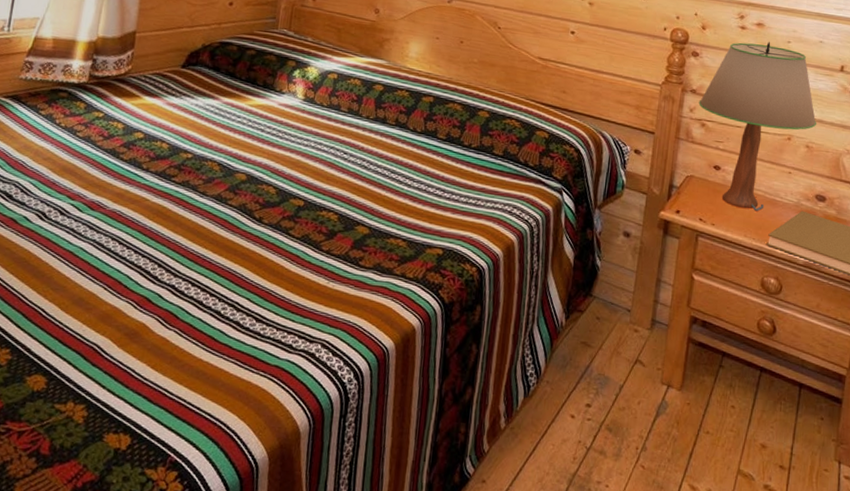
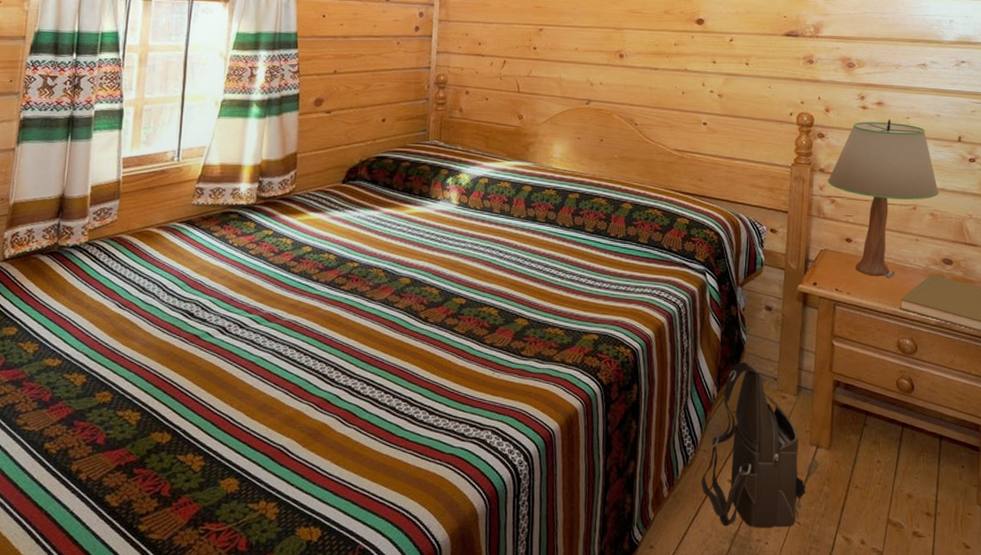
shoulder bag: none [541,289,654,471] -> present [701,361,807,529]

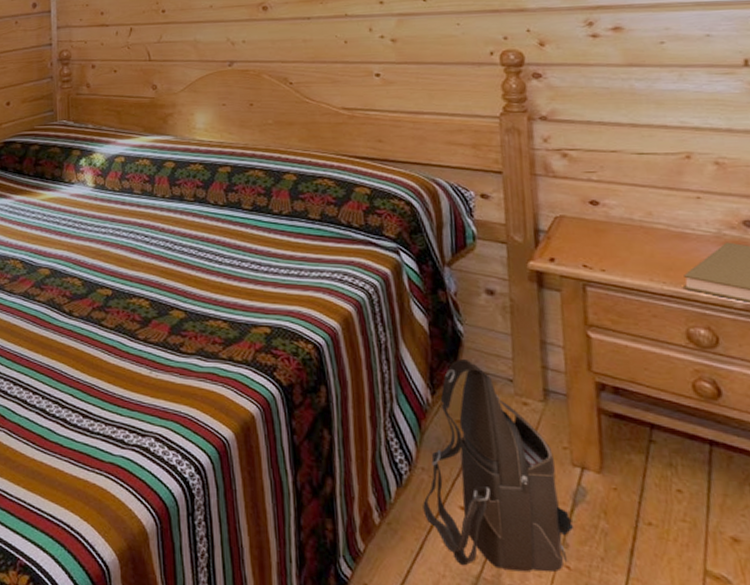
table lamp: present [827,118,940,278] -> none [553,46,725,249]

